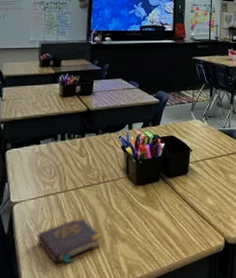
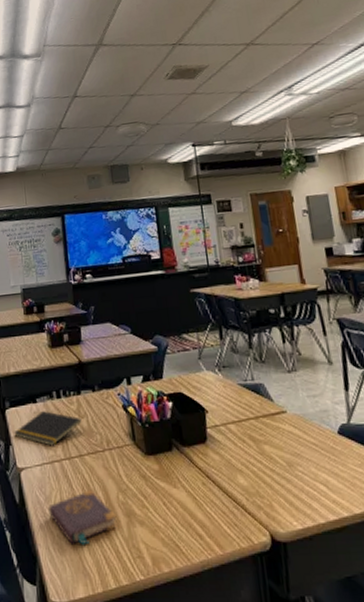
notepad: none [12,151,82,182] -> present [14,411,82,446]

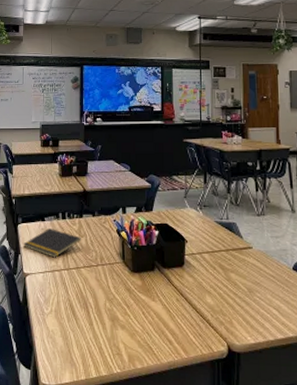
book: present [48,489,118,546] -> none [47,296,103,341]

